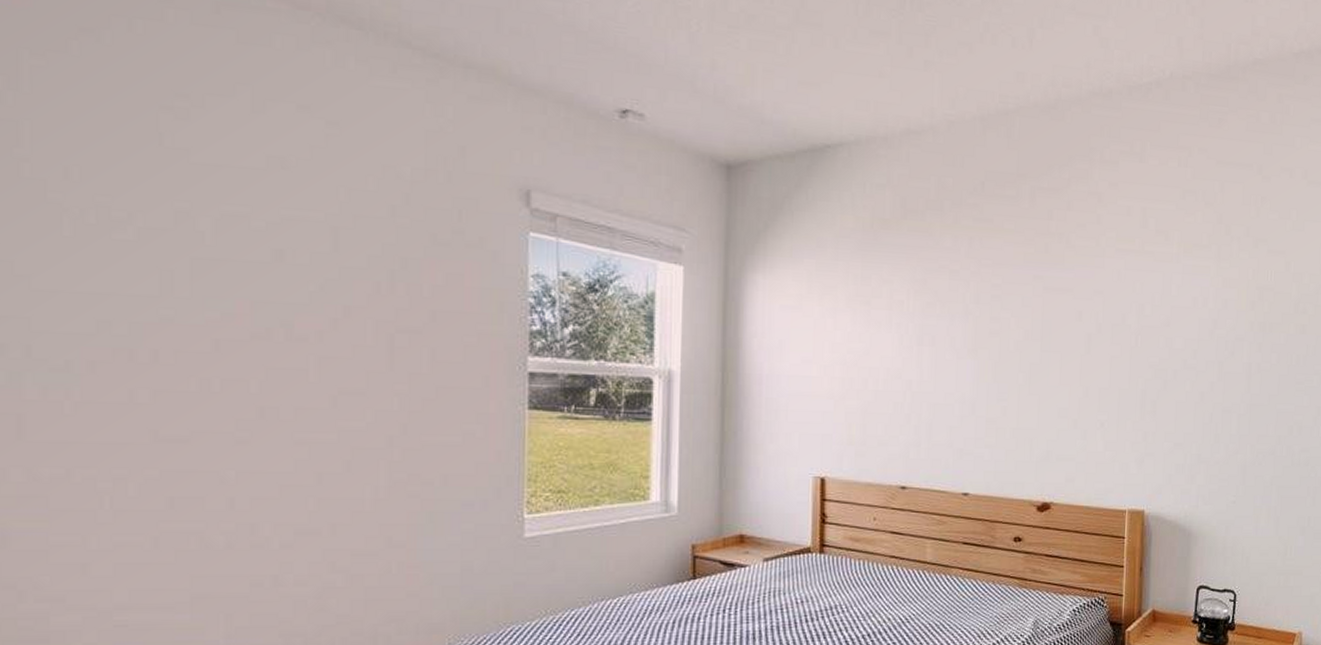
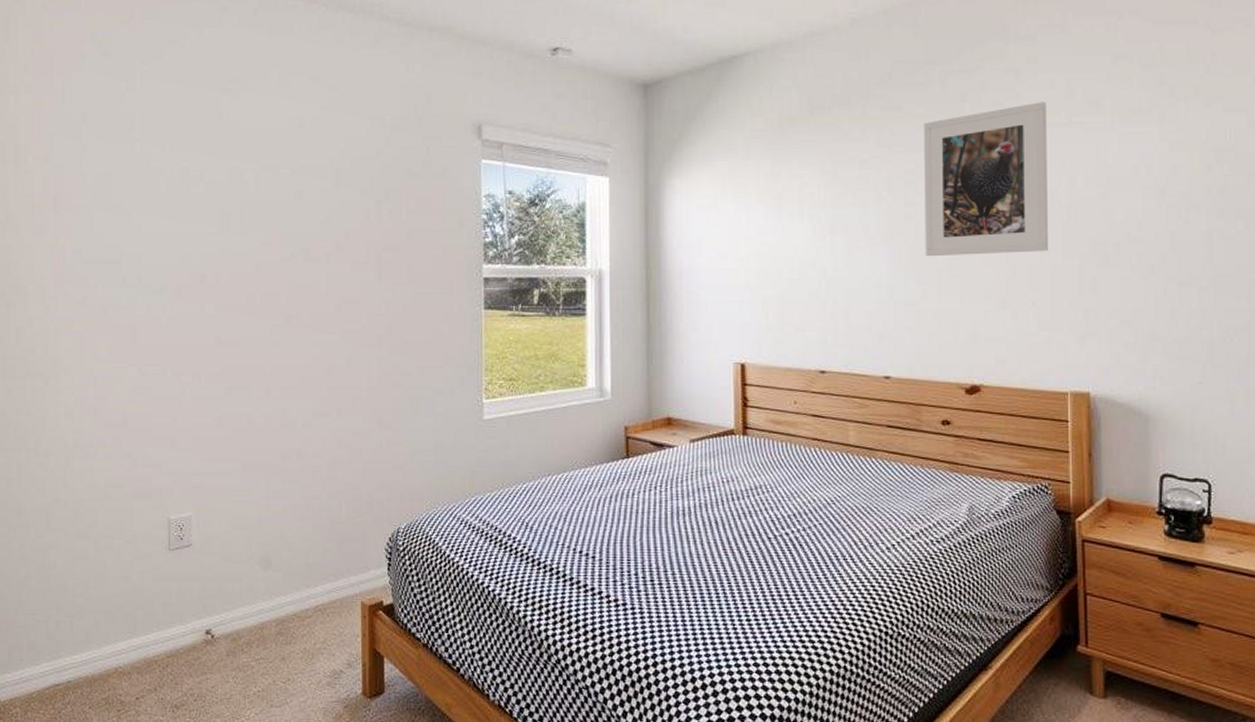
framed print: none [1007,227,1124,375] -> present [924,102,1048,257]

